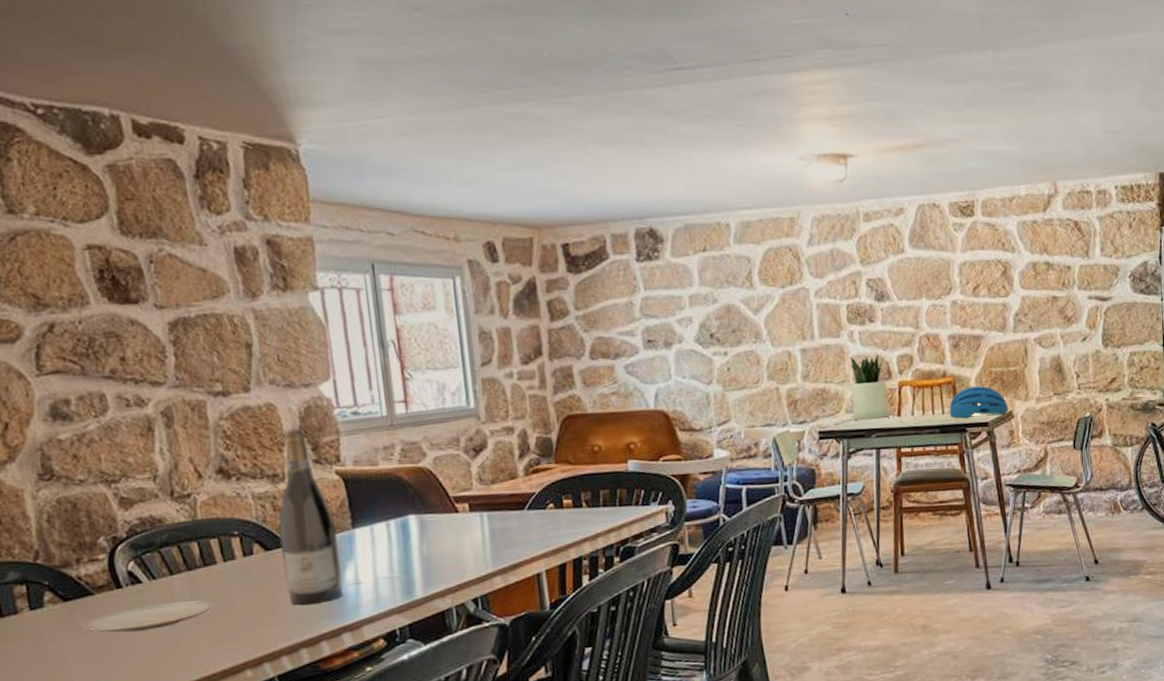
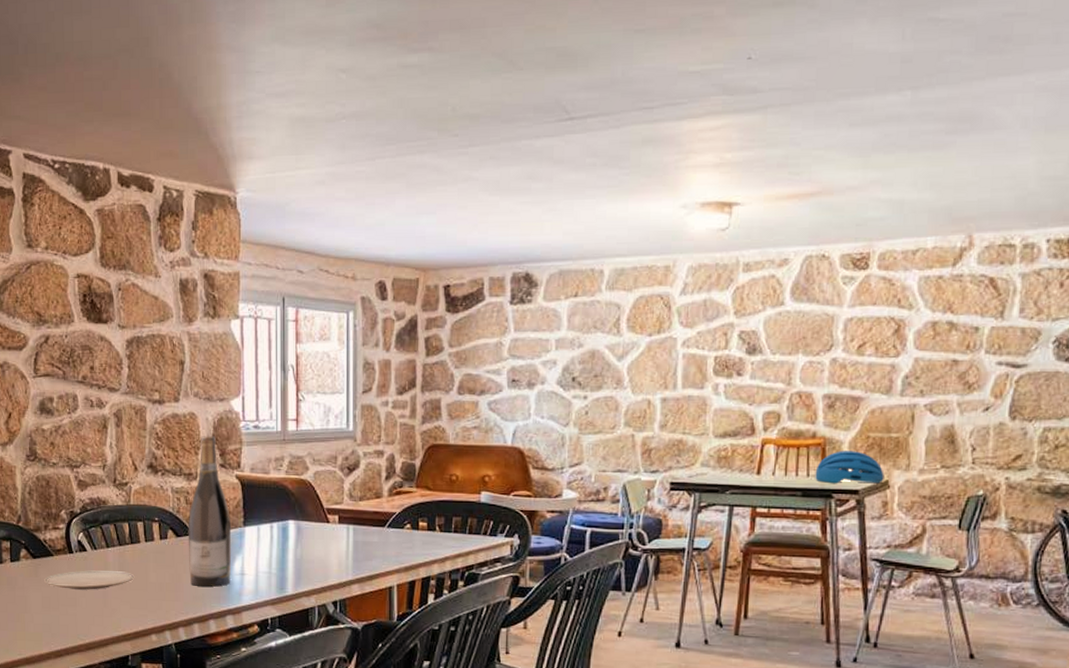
planter: present [849,354,893,421] -> none [704,409,752,476]

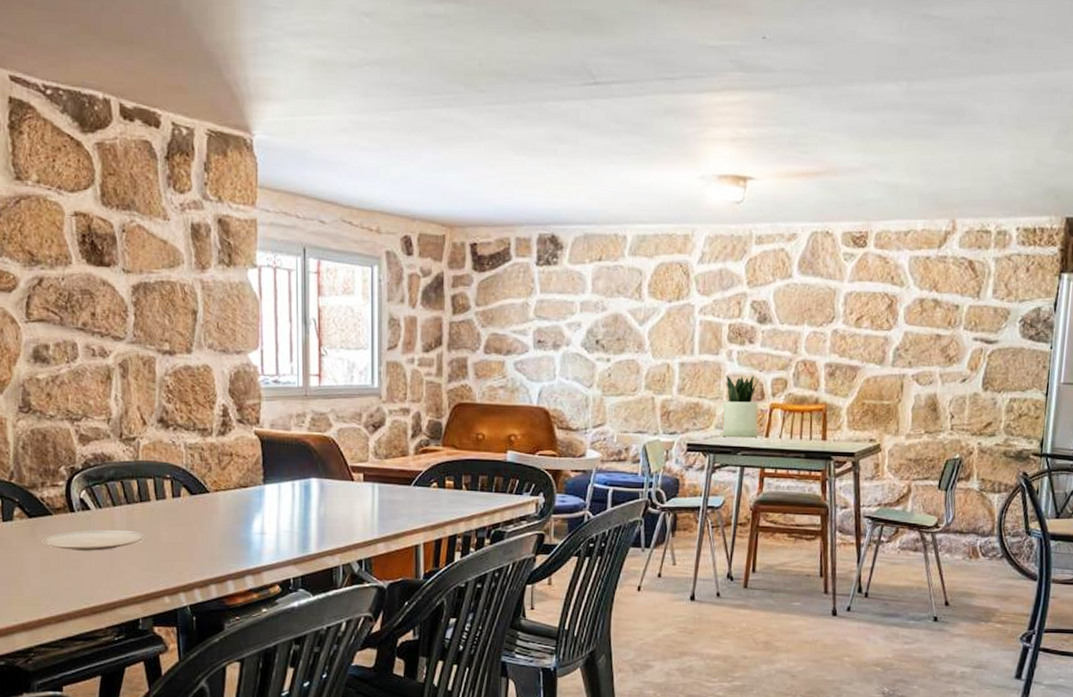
wine bottle: present [188,436,232,587] -> none [203,390,251,546]
planter: none [704,409,752,476] -> present [718,374,761,438]
bicycle helmet: present [815,451,884,484] -> none [817,416,877,447]

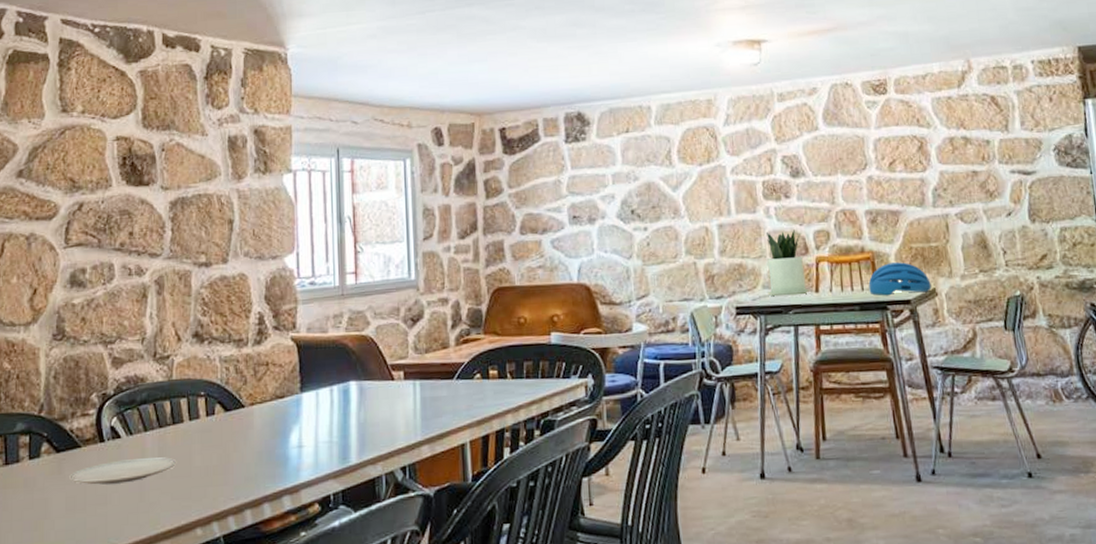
bicycle helmet: none [817,416,877,447] -> present [868,262,932,296]

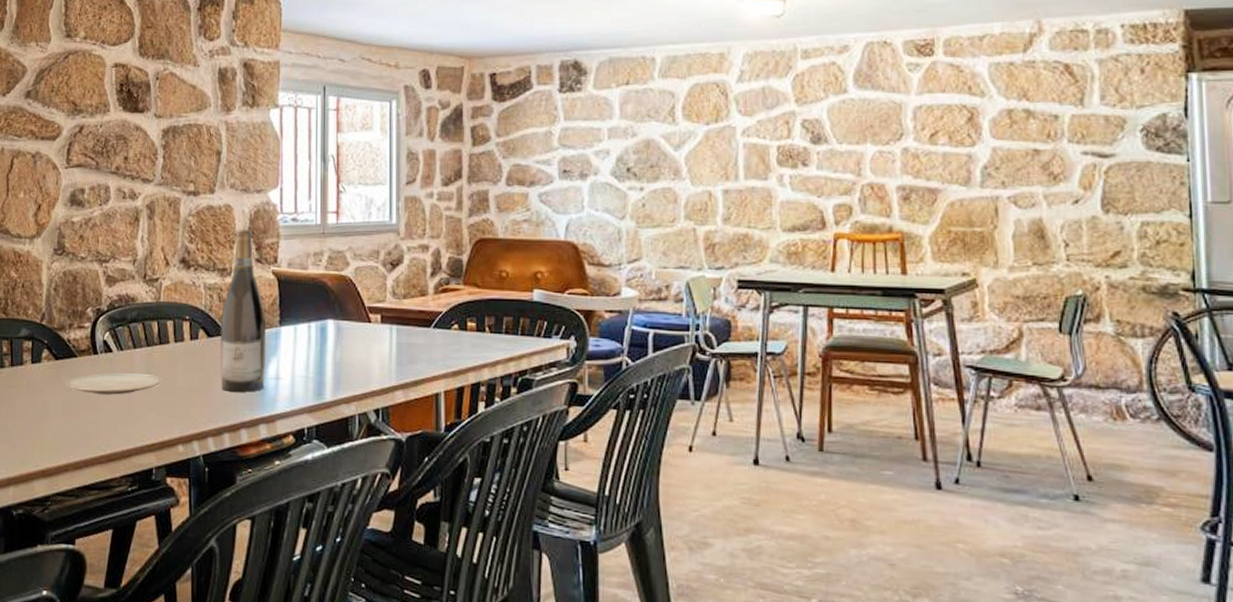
wine bottle: none [238,297,288,466] -> present [220,229,267,392]
planter: present [766,230,811,297] -> none [774,201,825,273]
bicycle helmet: present [868,262,932,296] -> none [895,246,971,283]

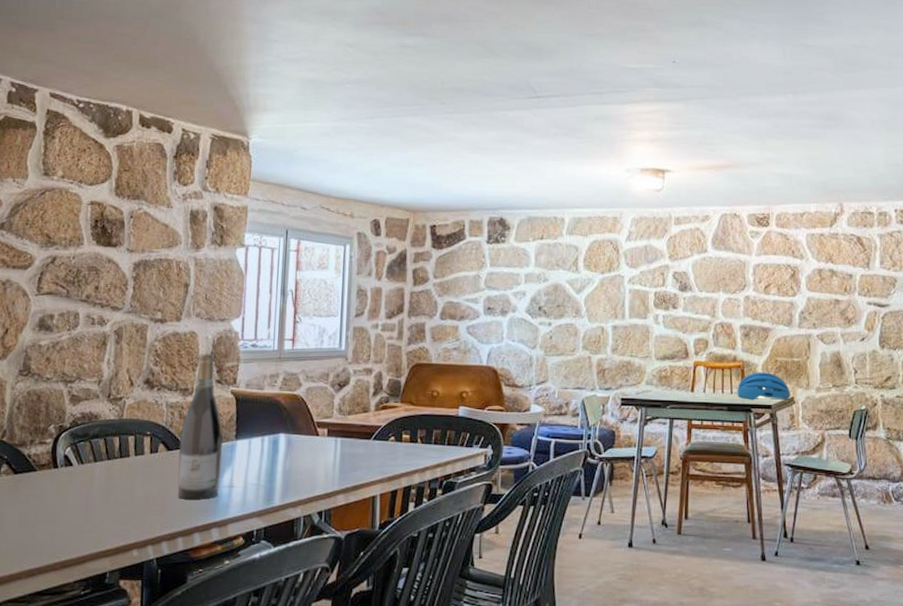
plate: present [65,373,162,395] -> none [23,484,121,505]
bicycle helmet: none [895,246,971,283] -> present [737,372,790,400]

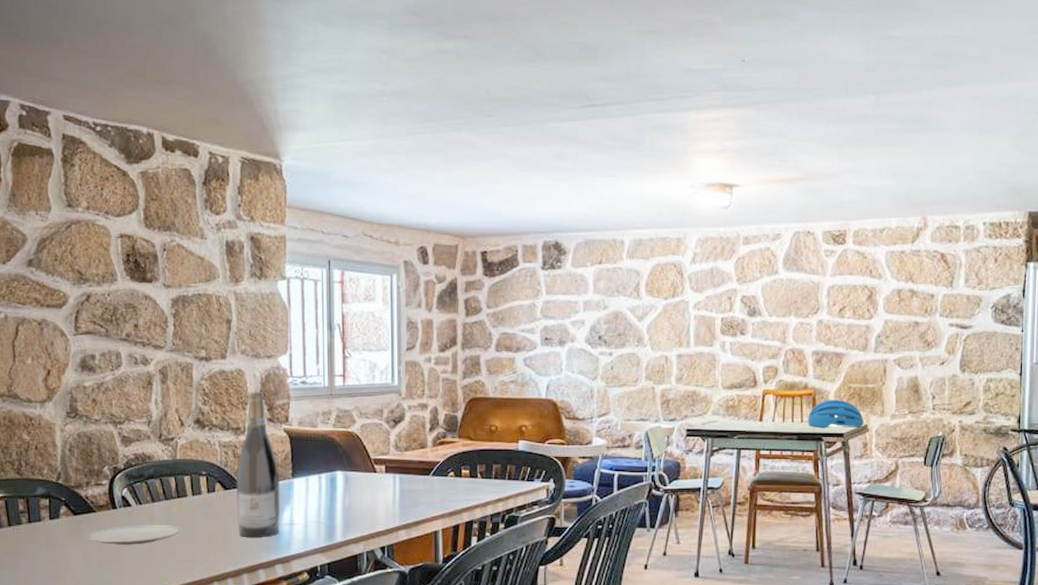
plate: none [23,484,121,505] -> present [85,524,182,545]

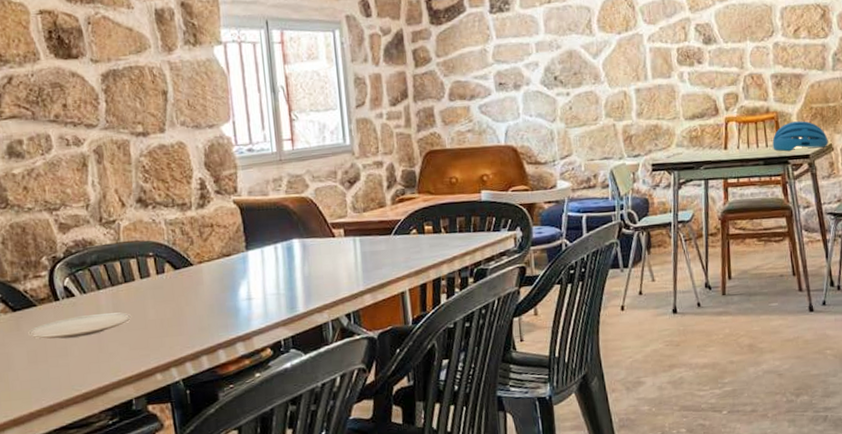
wine bottle: present [236,392,281,537] -> none [185,163,238,317]

